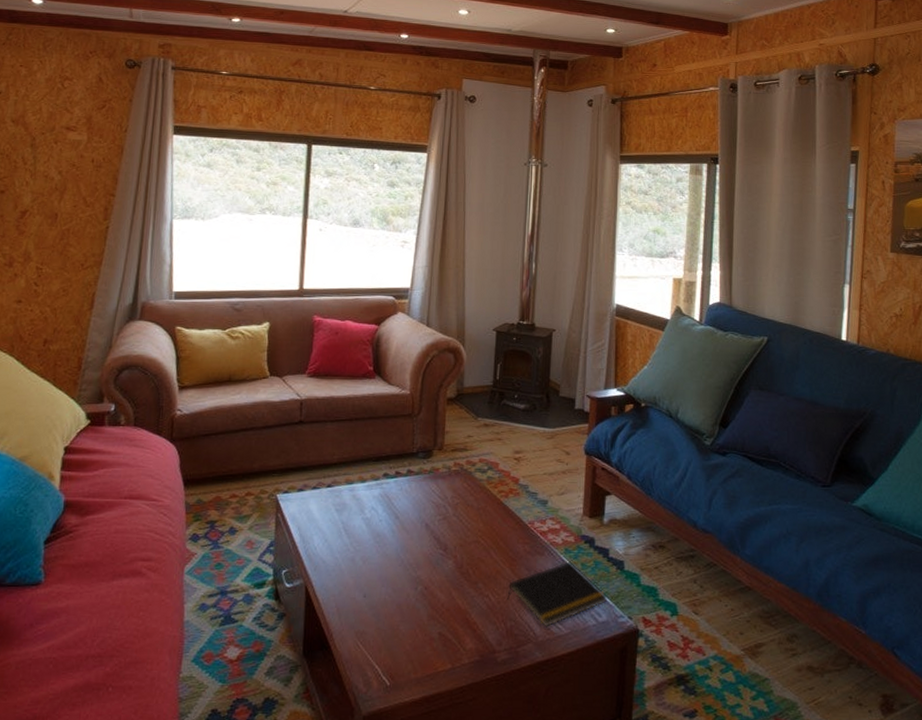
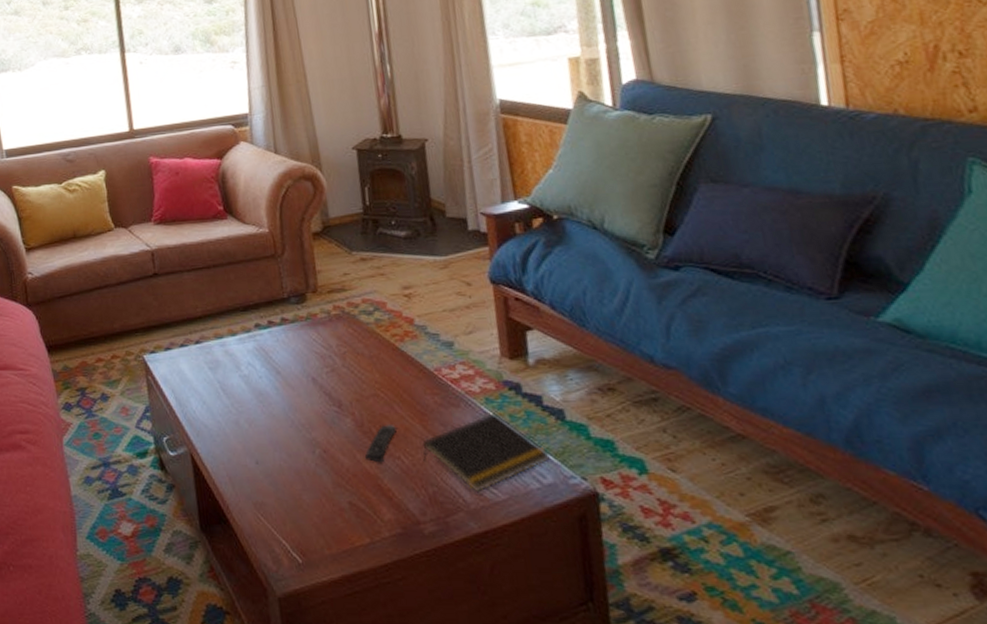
remote control: none [460,566,490,600] -> present [365,423,398,463]

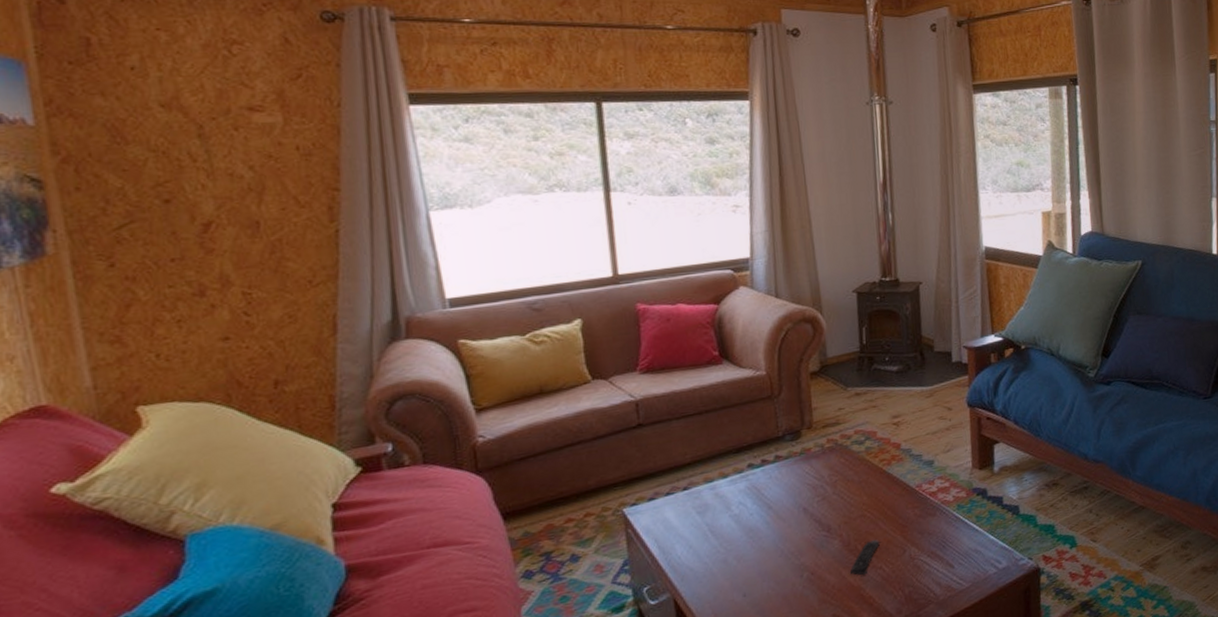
notepad: present [422,412,551,493] -> none [902,516,1006,586]

